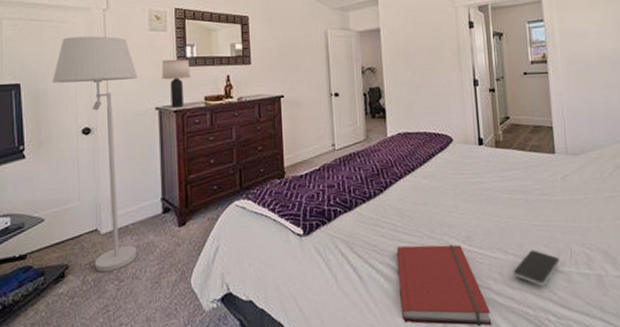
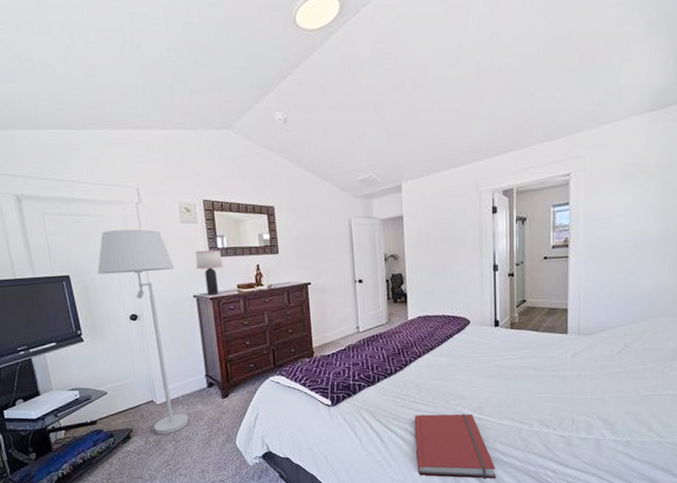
smartphone: present [513,250,560,286] -> none [518,418,562,448]

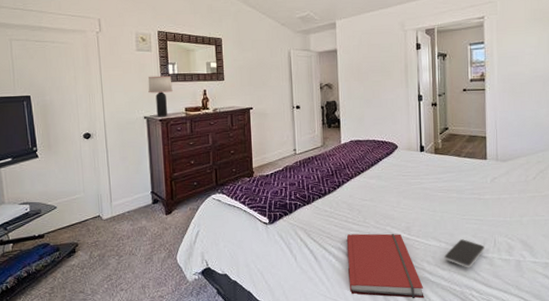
floor lamp: present [97,229,189,435] -> none [56,55,133,250]
smartphone: none [518,418,562,448] -> present [444,239,485,268]

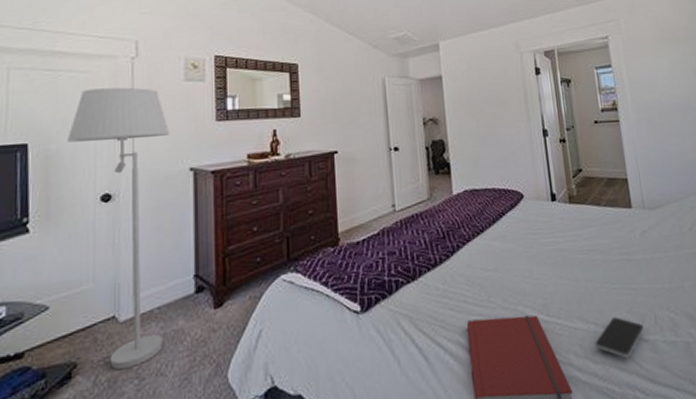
floor lamp: none [56,55,133,250] -> present [66,87,170,371]
table lamp: present [147,75,173,117] -> none [198,112,231,168]

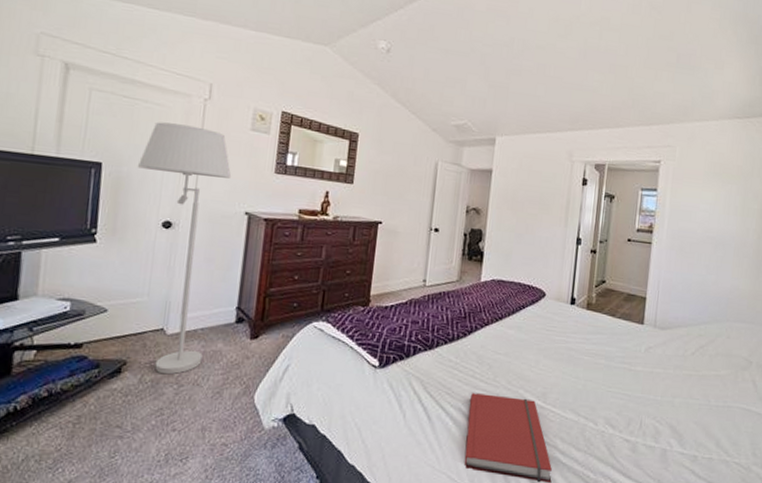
smartphone: present [595,317,644,358] -> none [581,415,629,452]

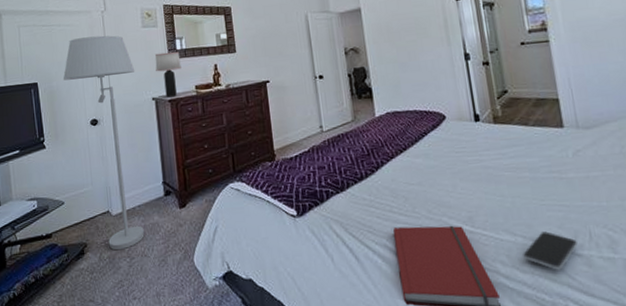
table lamp: none [256,163,289,217] -> present [154,51,182,98]
smartphone: none [581,415,629,452] -> present [523,231,577,270]

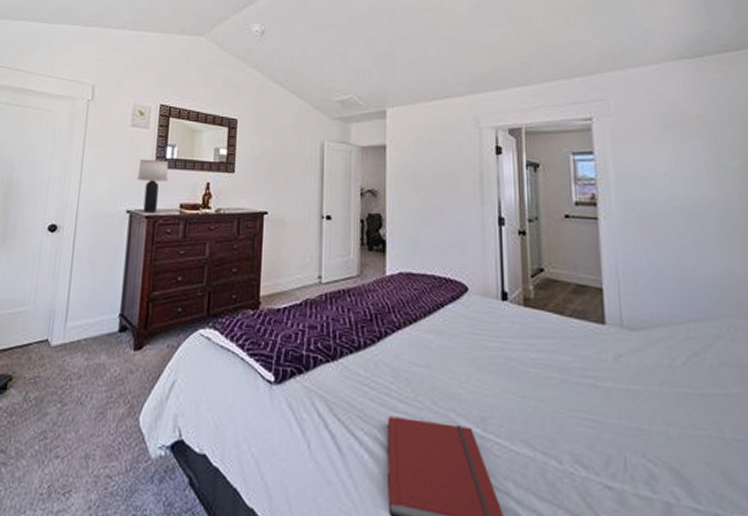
floor lamp: present [63,35,145,251] -> none [26,126,113,392]
smartphone: present [523,231,577,270] -> none [541,450,609,504]

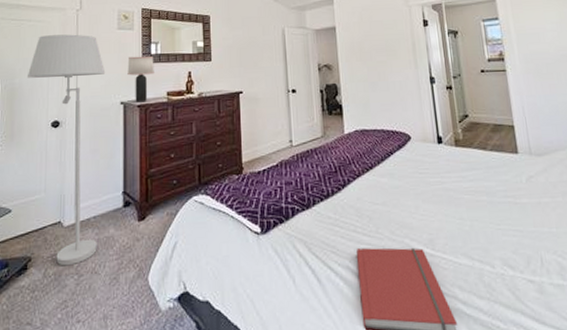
floor lamp: none [26,126,113,392] -> present [26,34,106,266]

